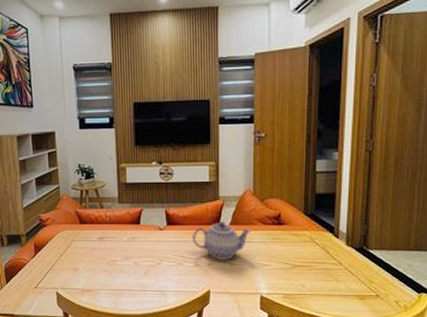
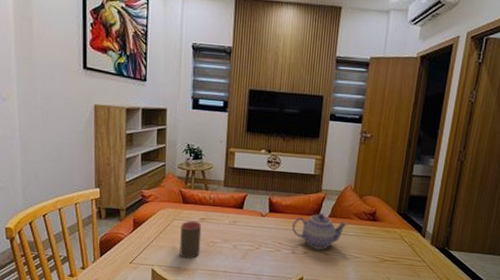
cup: none [80,240,102,280] -> present [179,220,202,259]

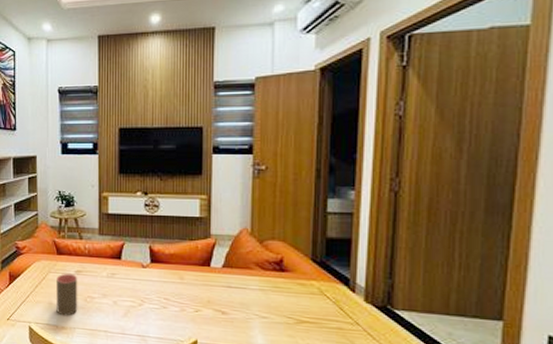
teapot: present [292,213,348,250] -> none [179,263,248,307]

